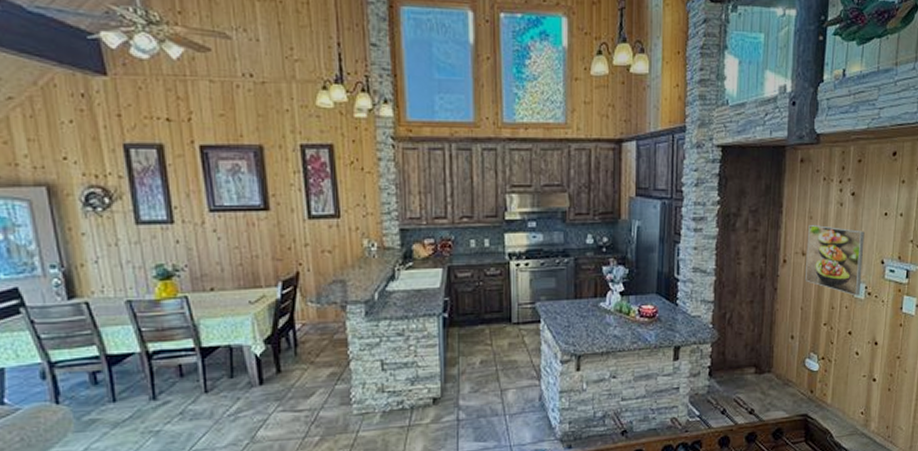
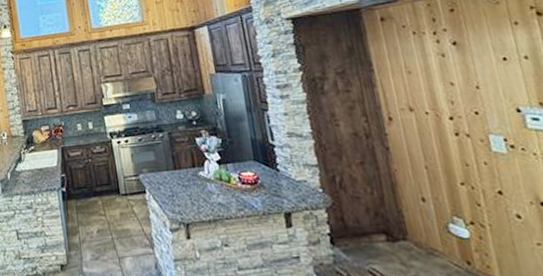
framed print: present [805,224,865,296] -> none [409,78,500,151]

